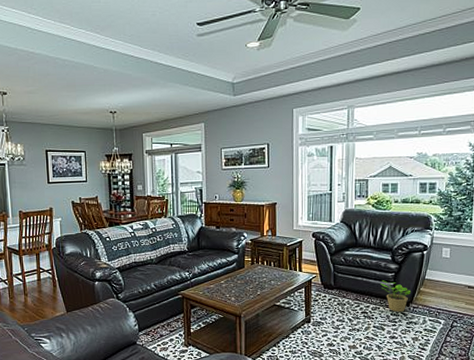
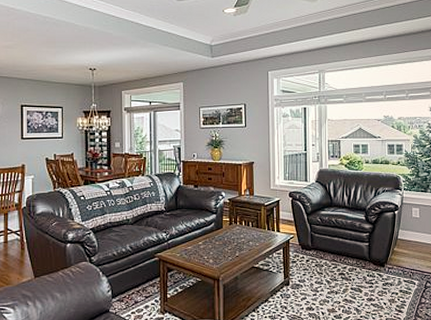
potted plant: present [379,280,411,312] -> none [355,241,385,273]

